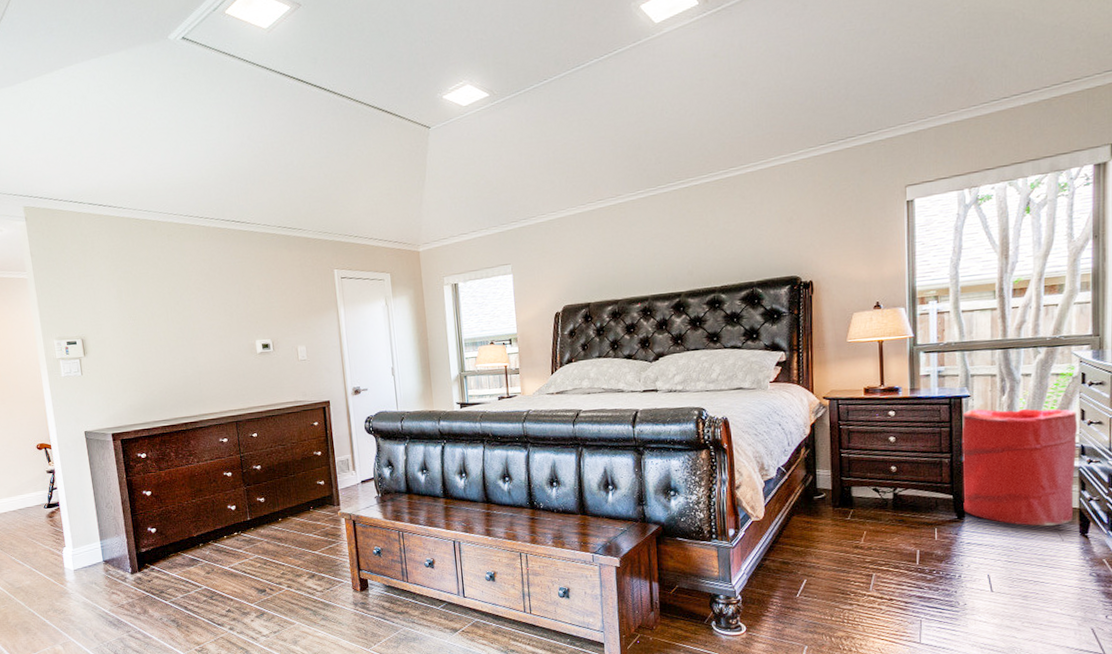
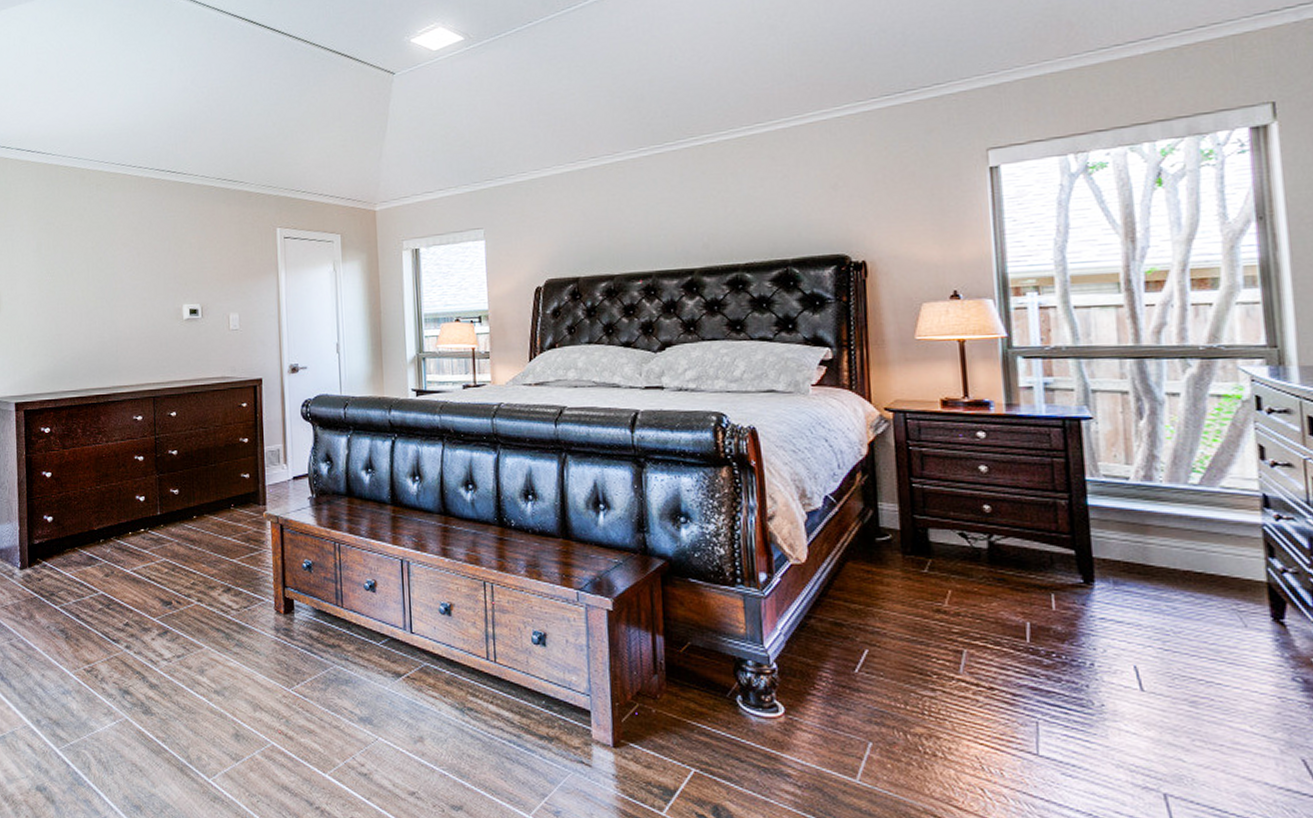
laundry hamper: present [961,408,1078,526] -> none [1082,435,1260,603]

